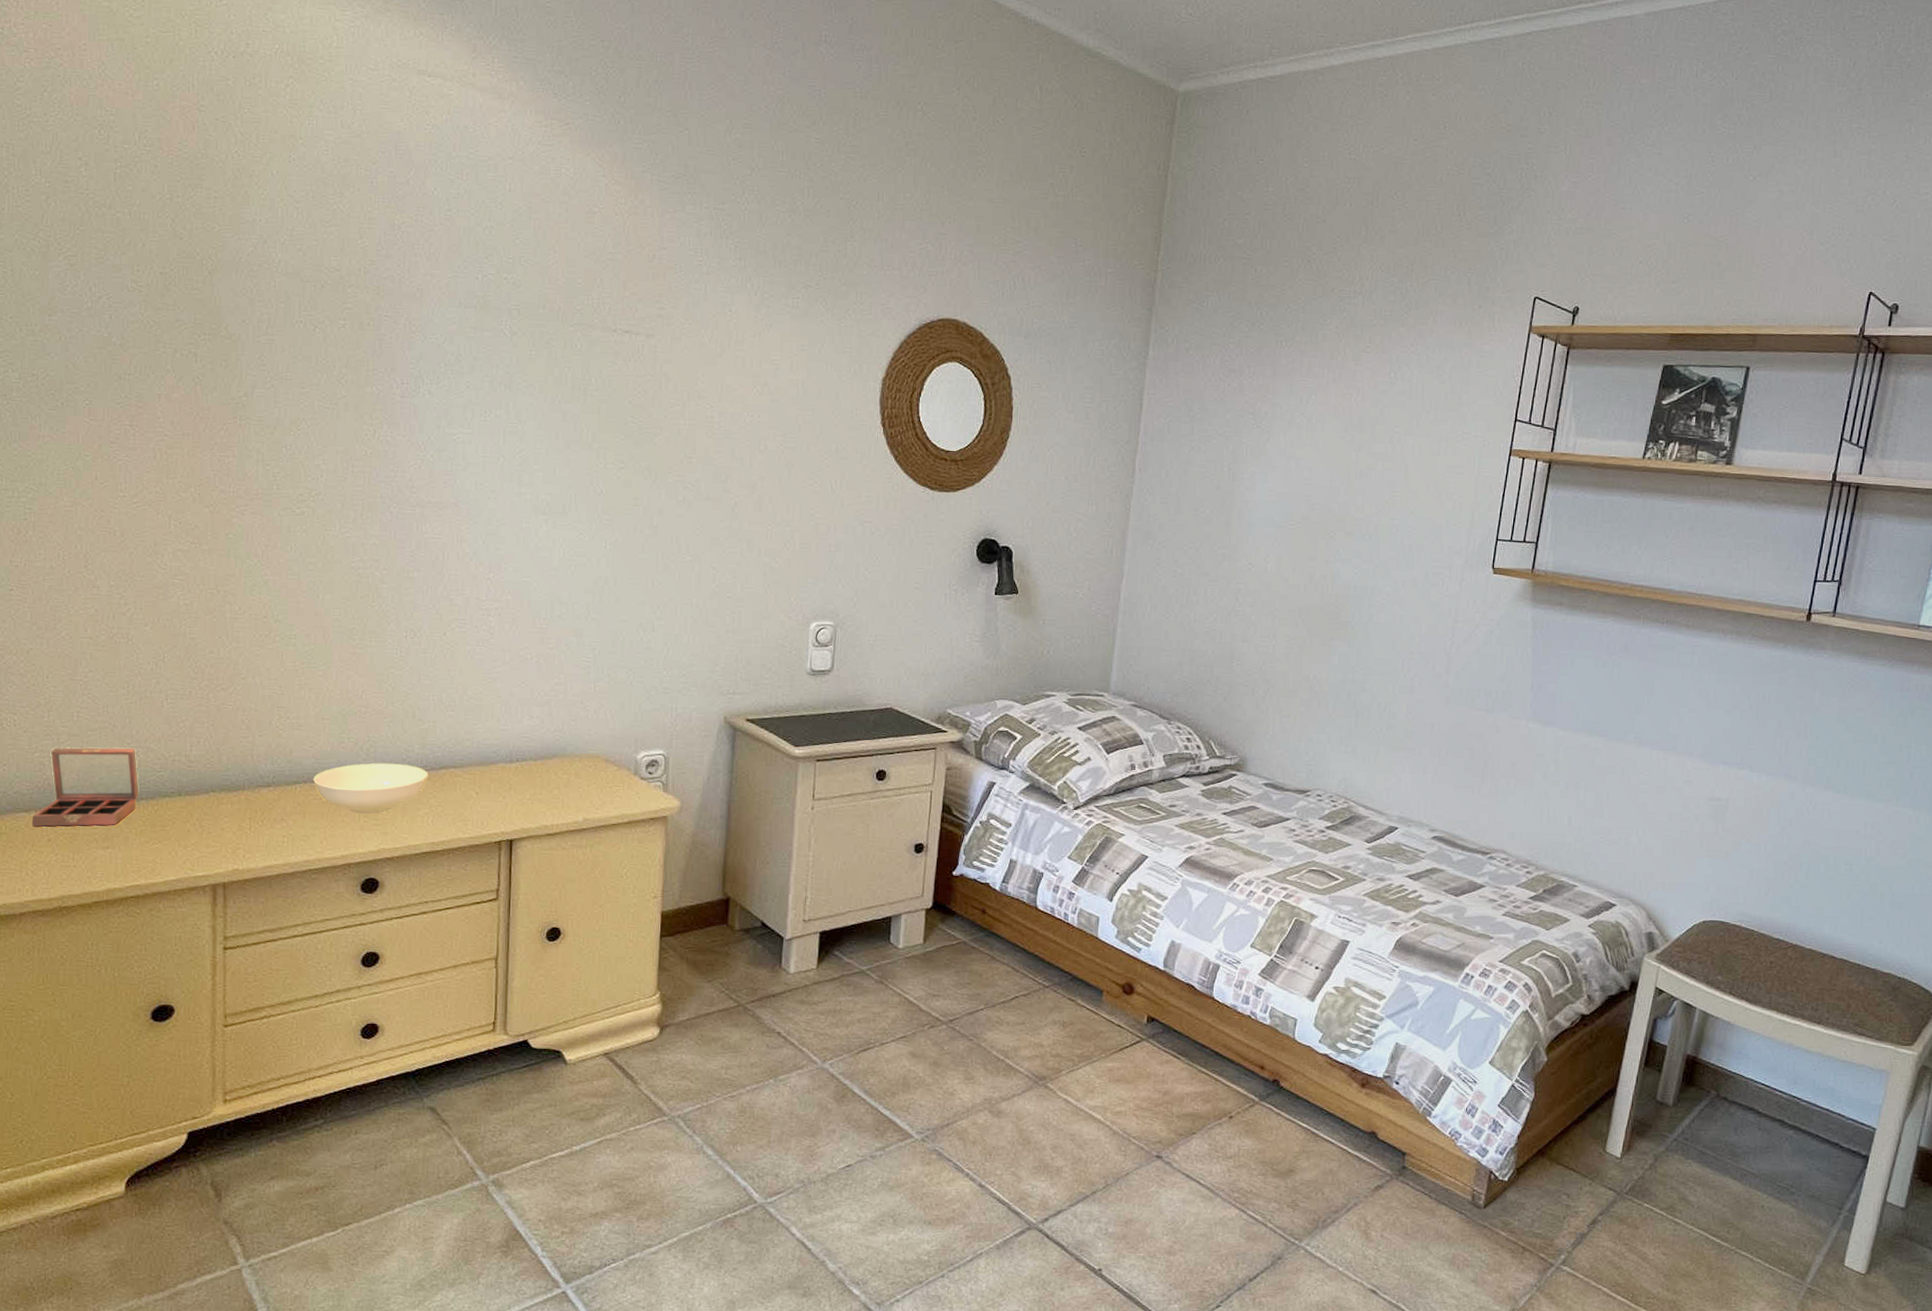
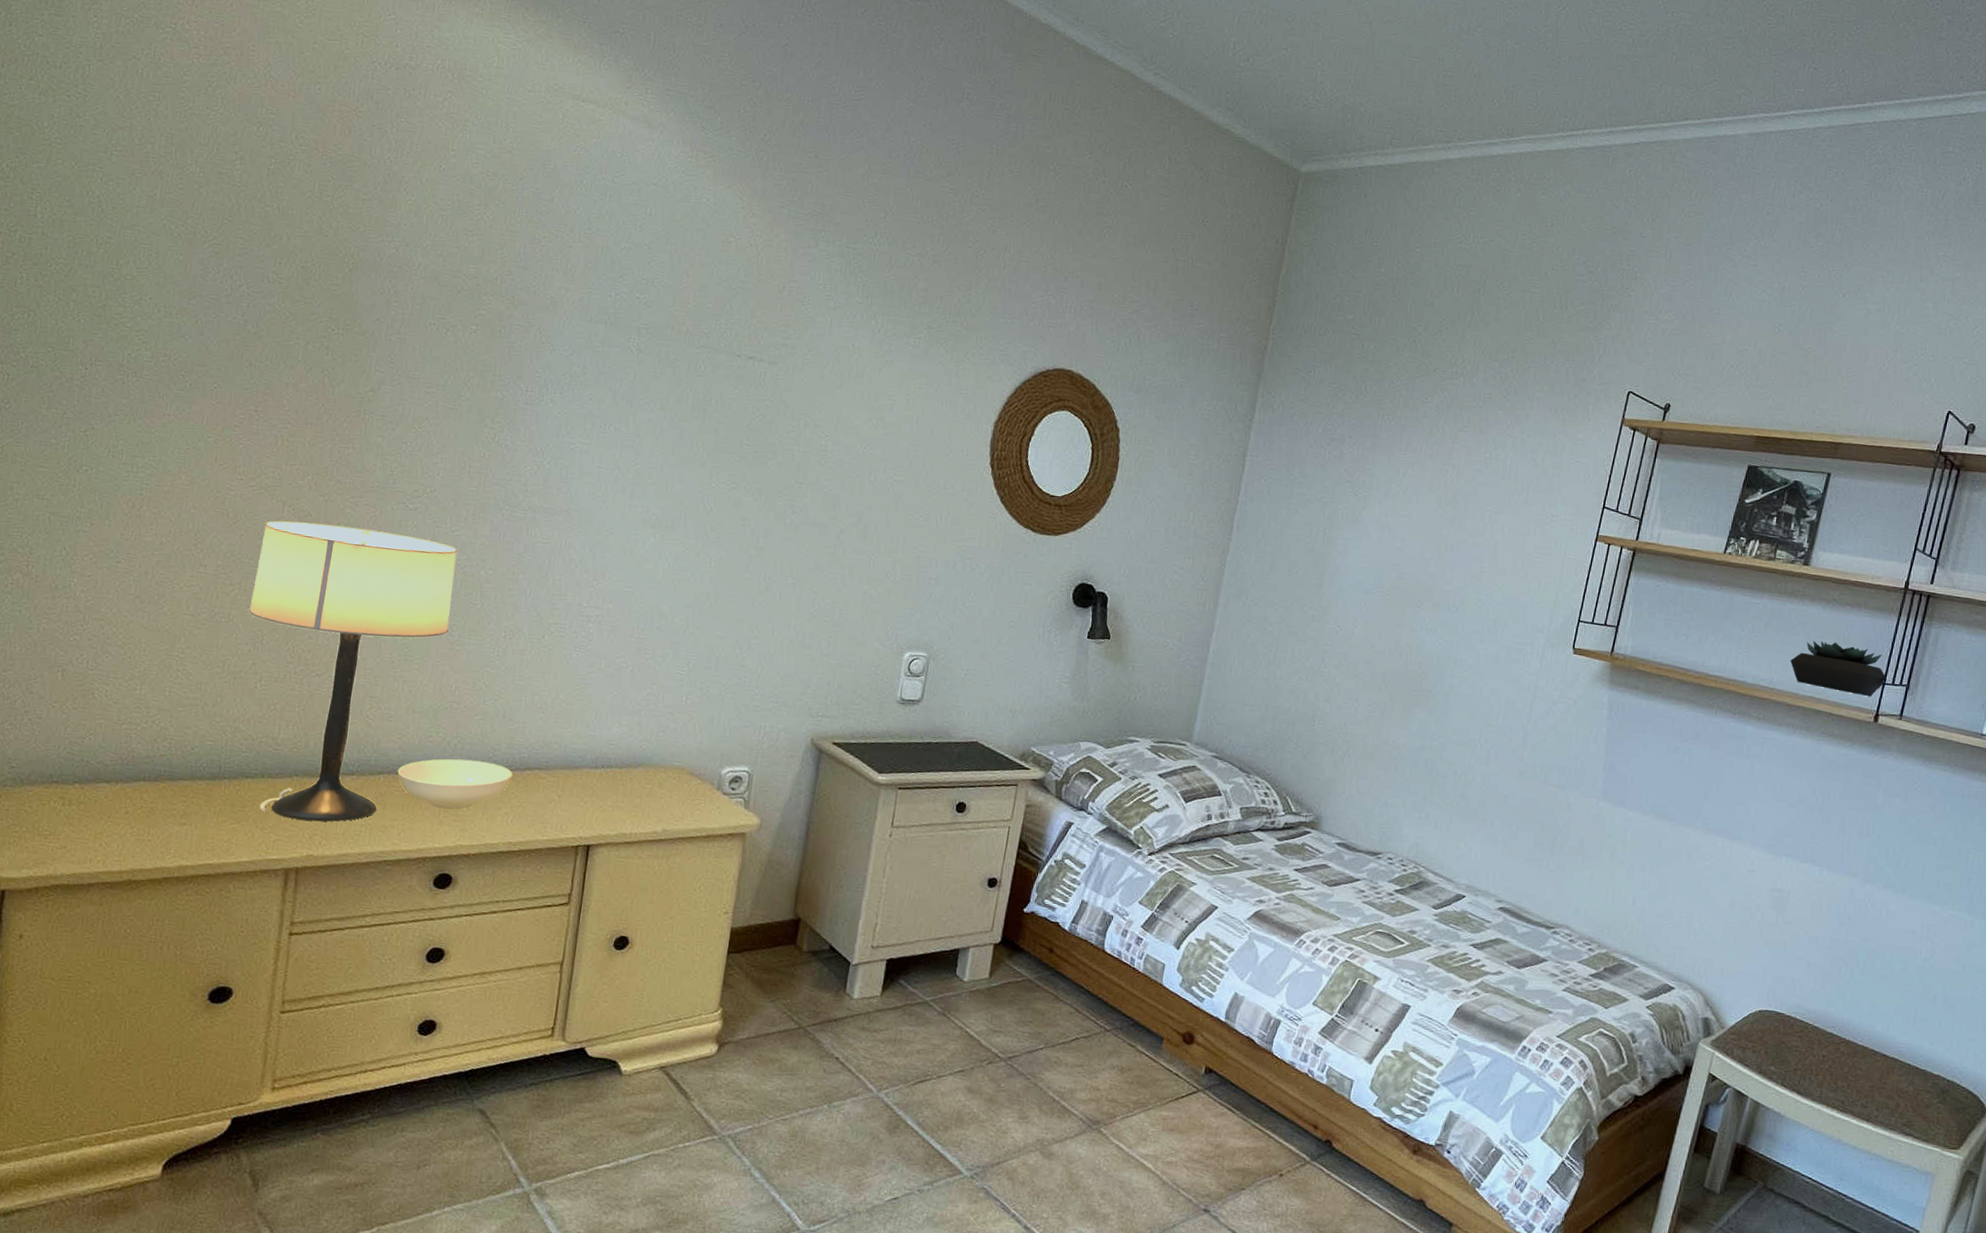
jewelry box: present [31,747,139,827] -> none [111,721,224,803]
table lamp: none [147,535,349,836] -> present [249,521,458,822]
succulent plant: none [1717,541,1819,595] -> present [1790,640,1888,696]

